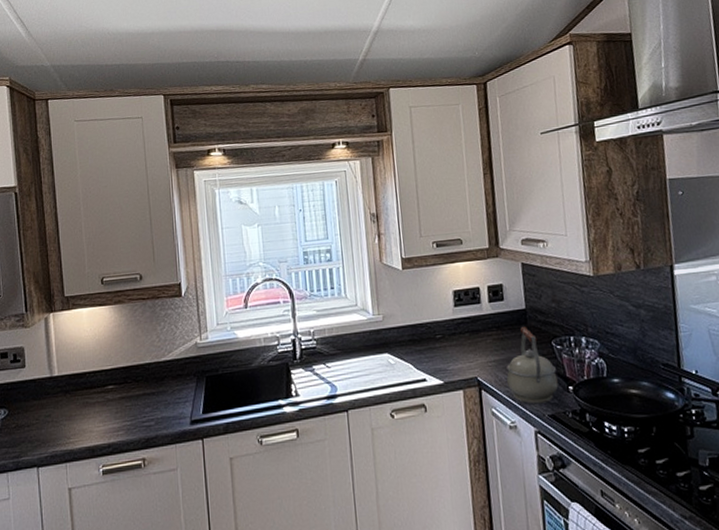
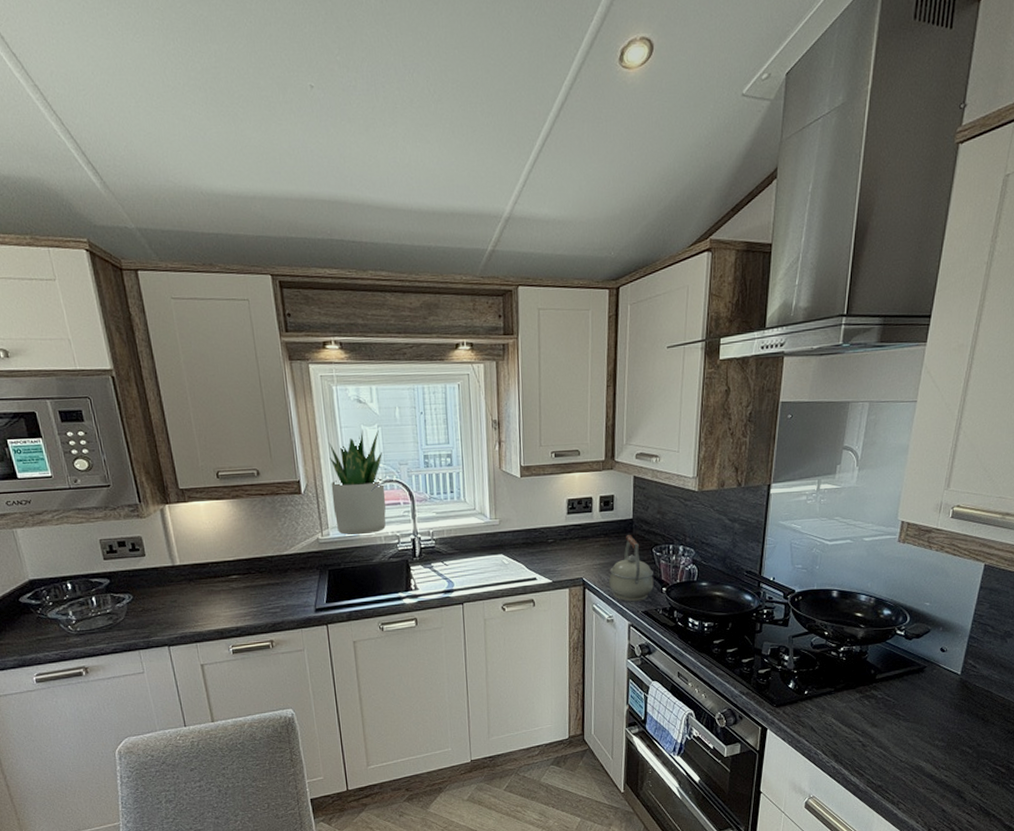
planter: none [210,229,266,339] -> present [328,430,386,536]

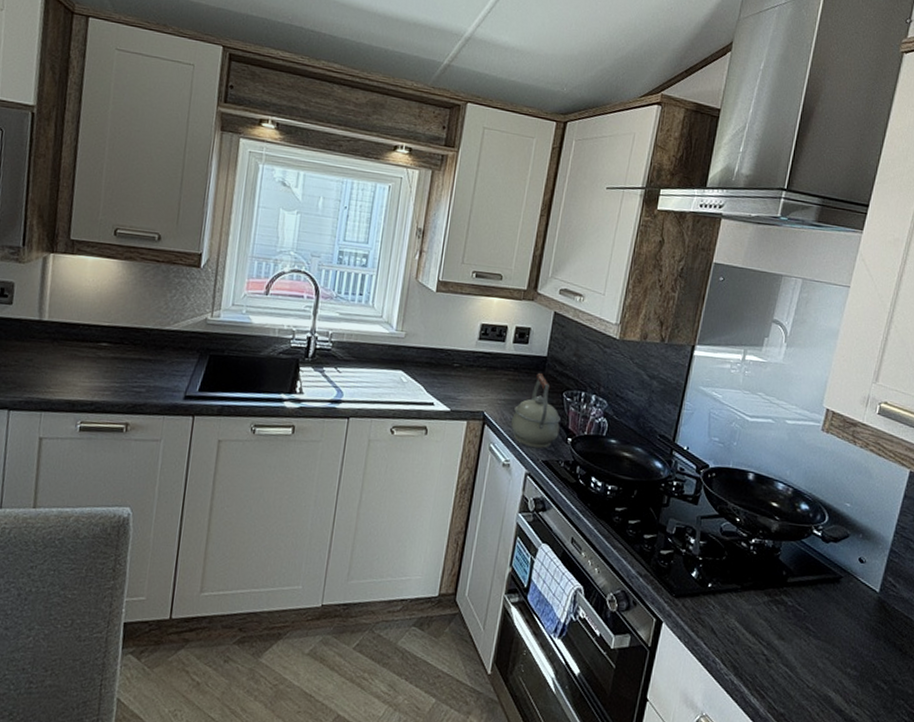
planter: present [328,430,386,536] -> none [230,213,297,324]

